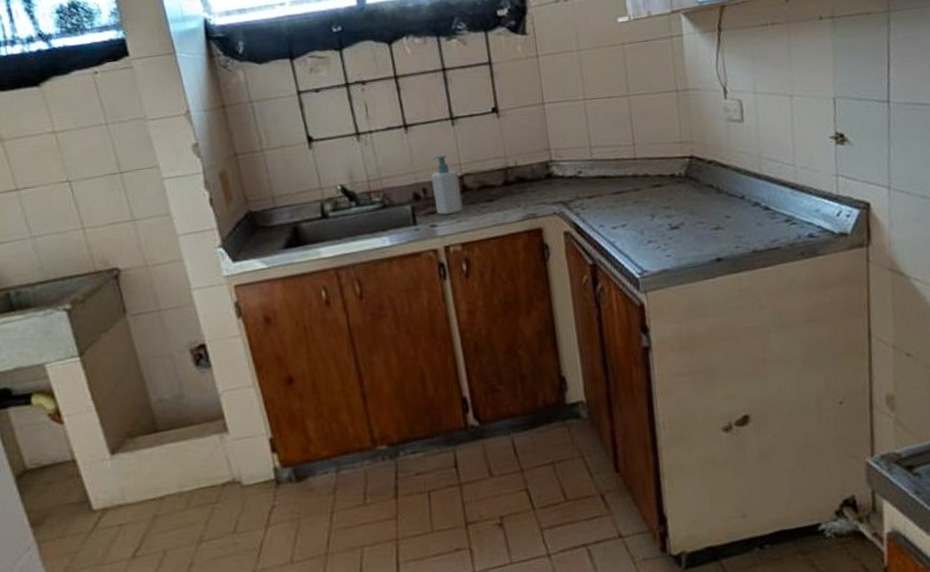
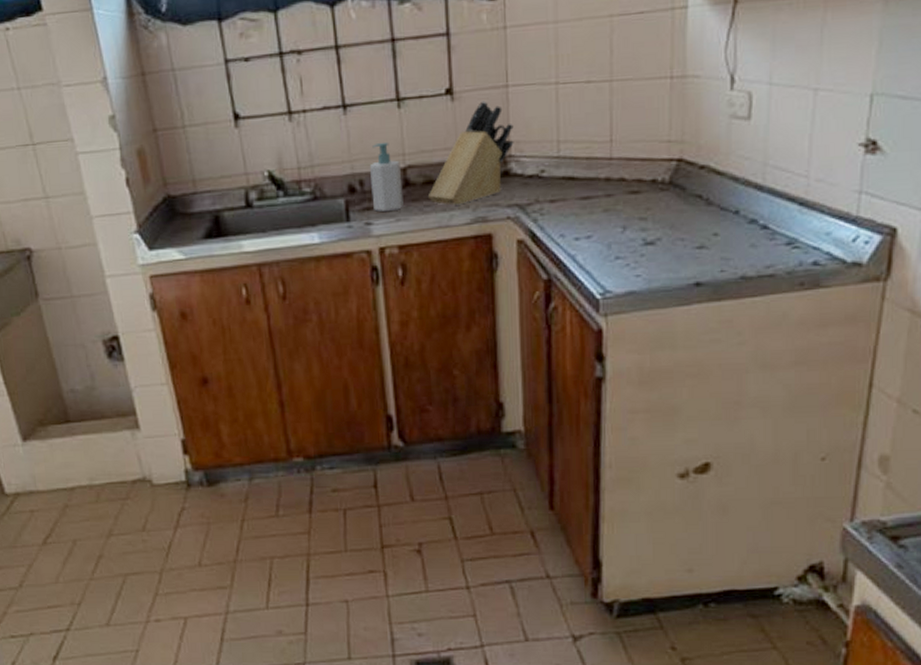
knife block: none [483,116,554,206] -> present [427,101,514,205]

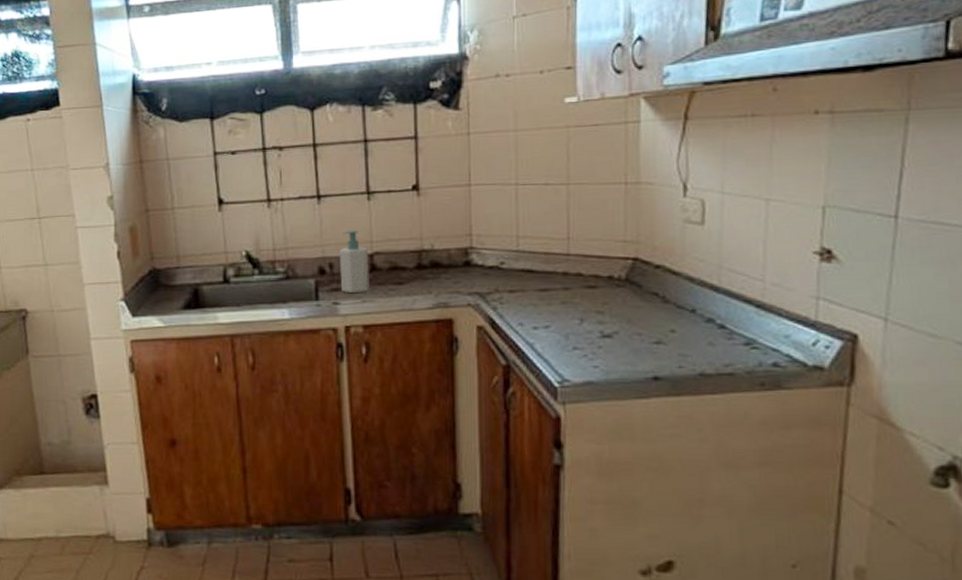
knife block: present [427,101,514,205] -> none [392,197,475,291]

